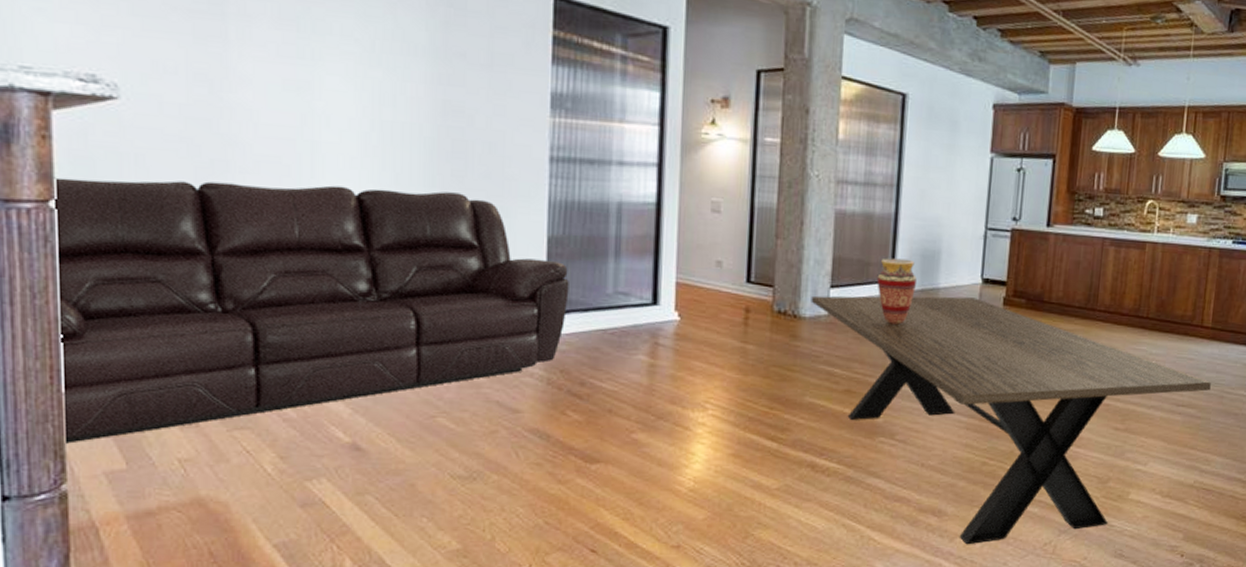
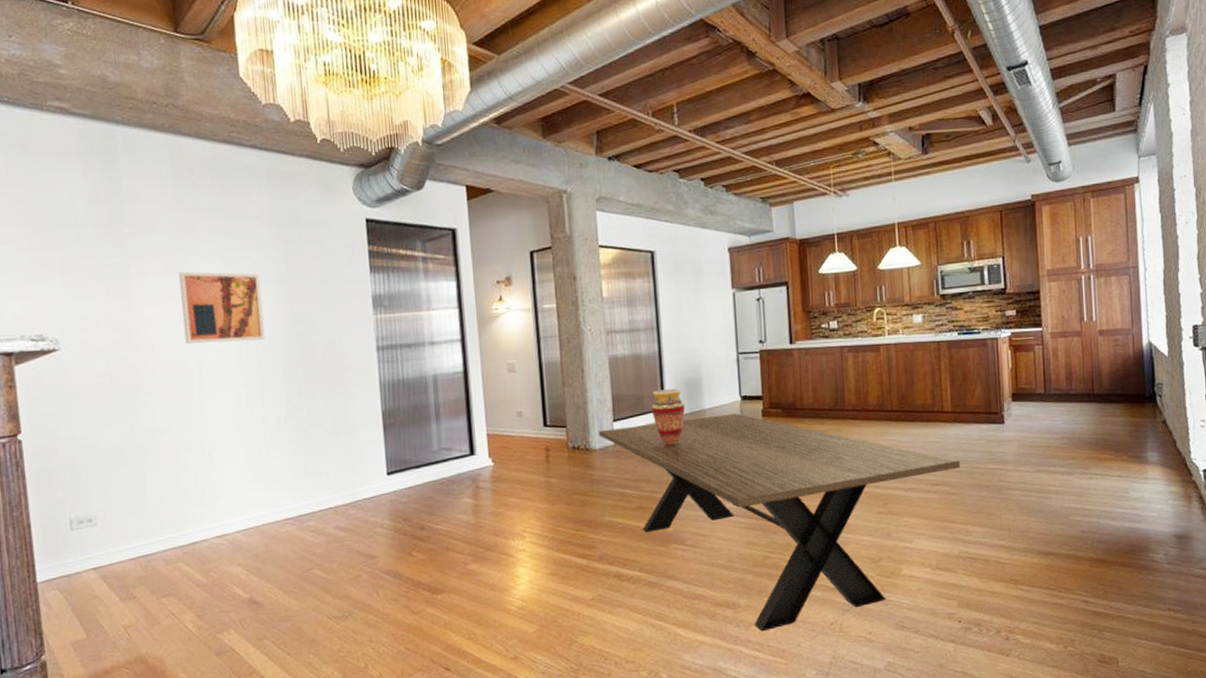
sofa: present [52,177,569,444] -> none [18,385,404,623]
wall art: none [294,22,406,126] -> present [178,271,265,344]

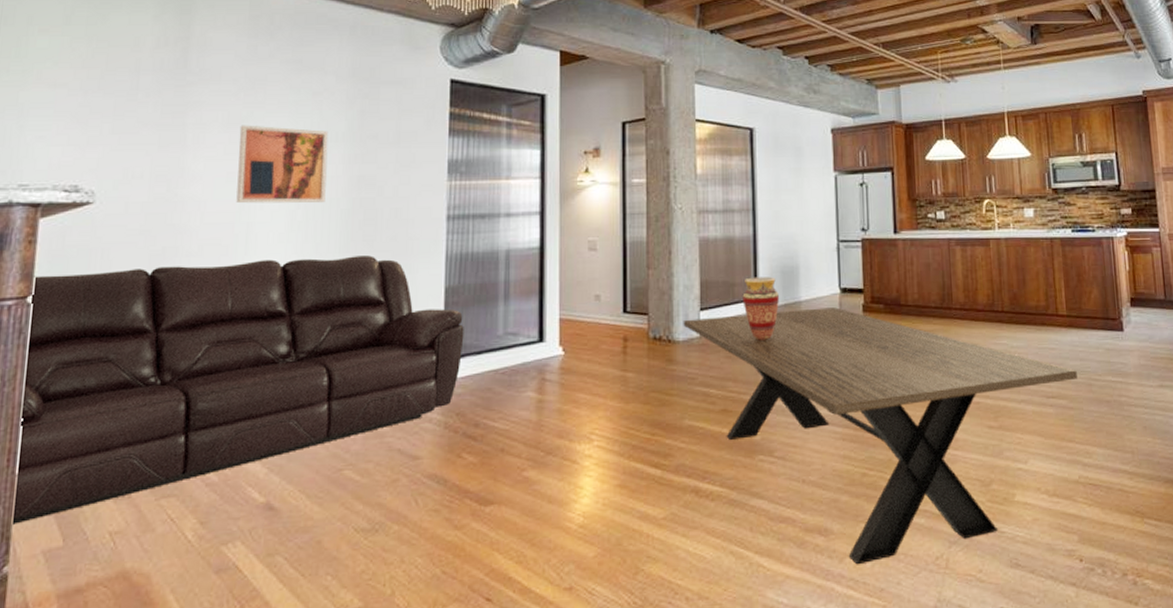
sofa: none [18,385,404,623] -> present [13,255,464,525]

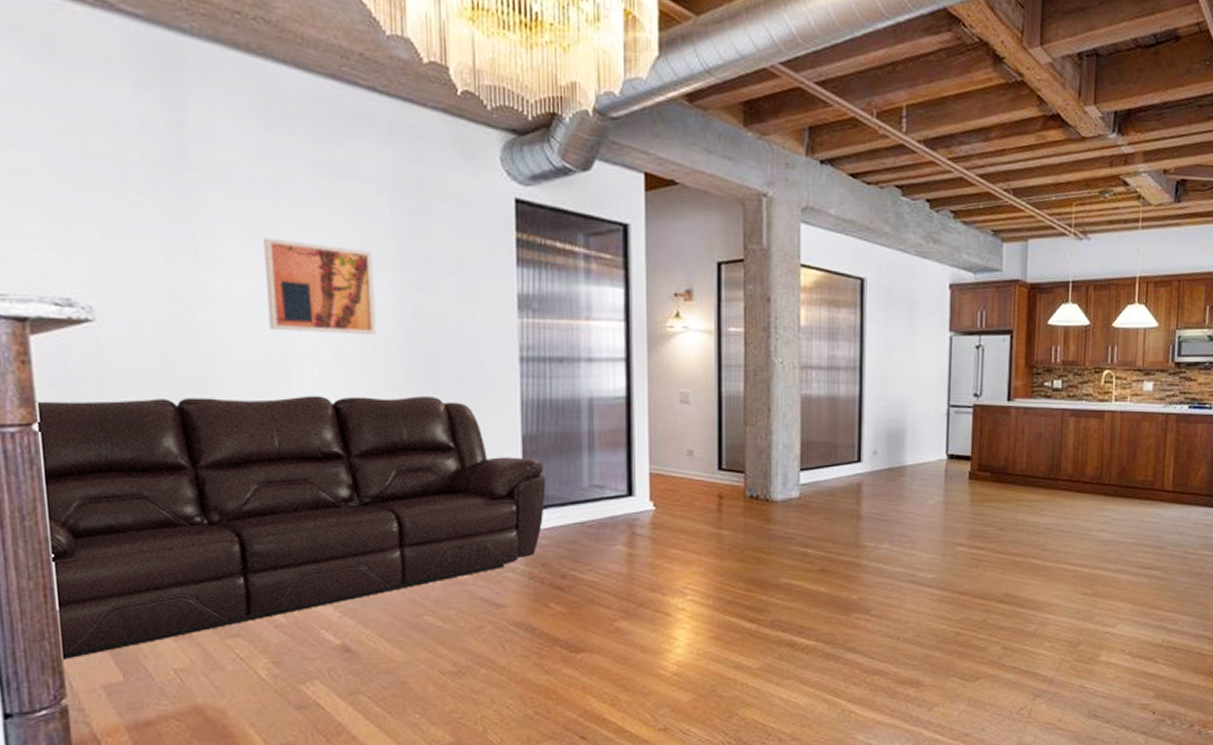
dining table: present [683,307,1077,565] -> none [782,473,1174,713]
vase: present [742,276,779,340] -> none [845,439,883,503]

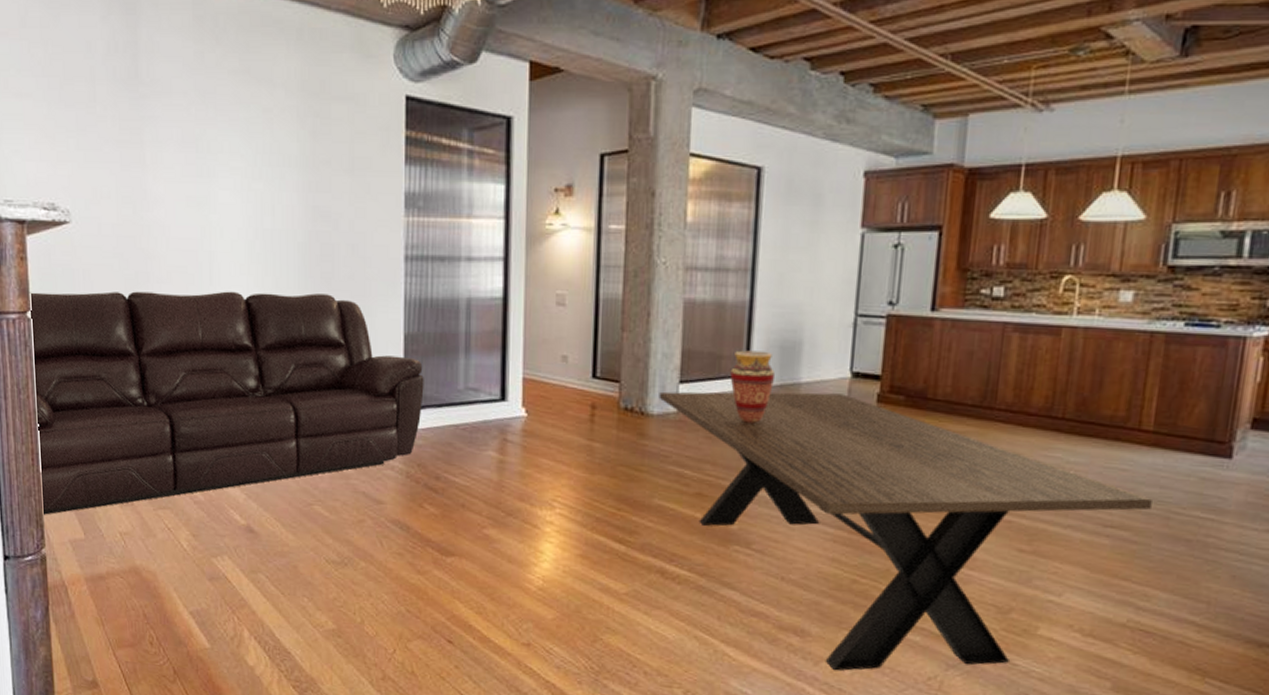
wall art: present [262,237,376,334] -> none [194,144,282,233]
dining table: none [782,473,1174,713] -> present [659,391,1152,671]
vase: none [845,439,883,503] -> present [730,350,774,424]

